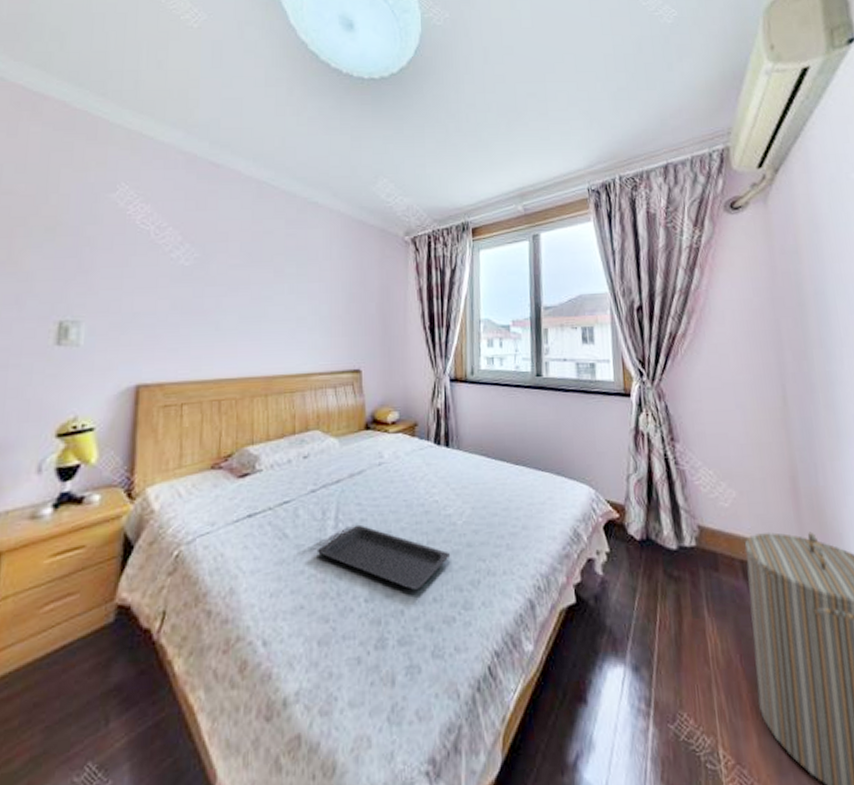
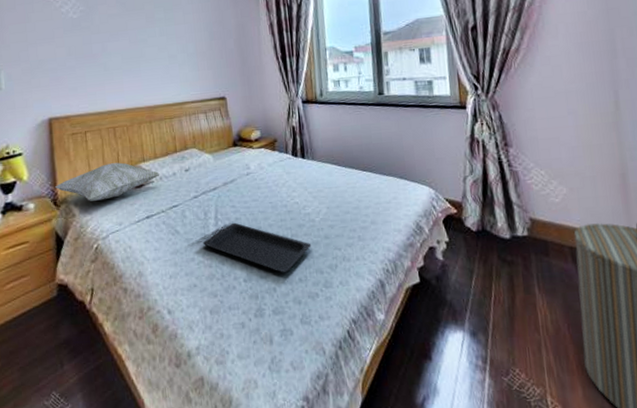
decorative pillow: none [131,444,271,493] -> present [54,162,160,201]

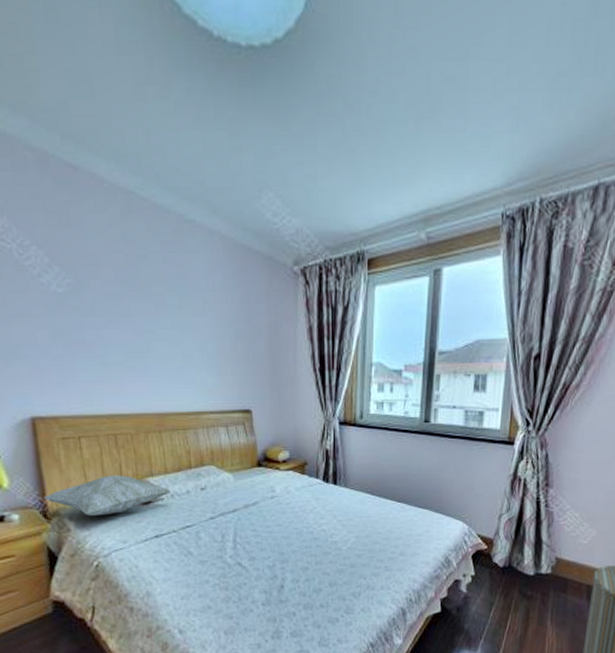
serving tray: present [202,222,312,272] -> none [219,547,336,598]

